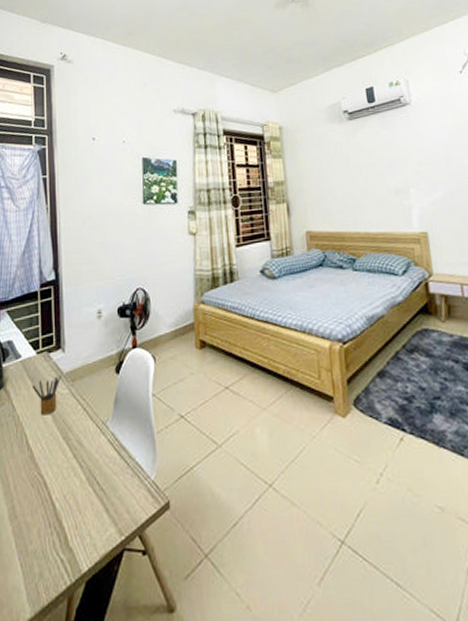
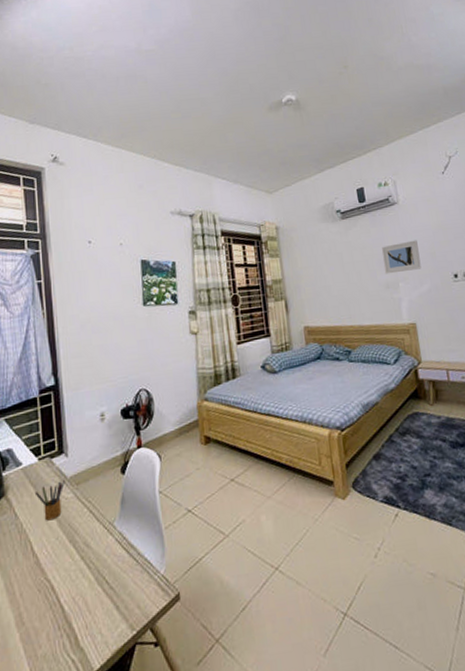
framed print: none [392,143,435,179] -> present [382,240,422,274]

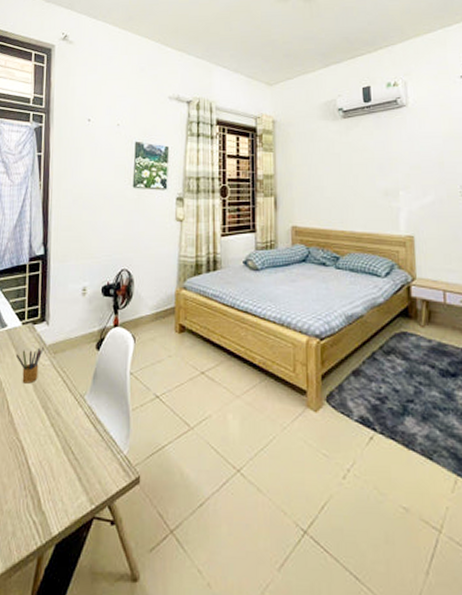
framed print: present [382,240,422,274] -> none [383,147,426,181]

